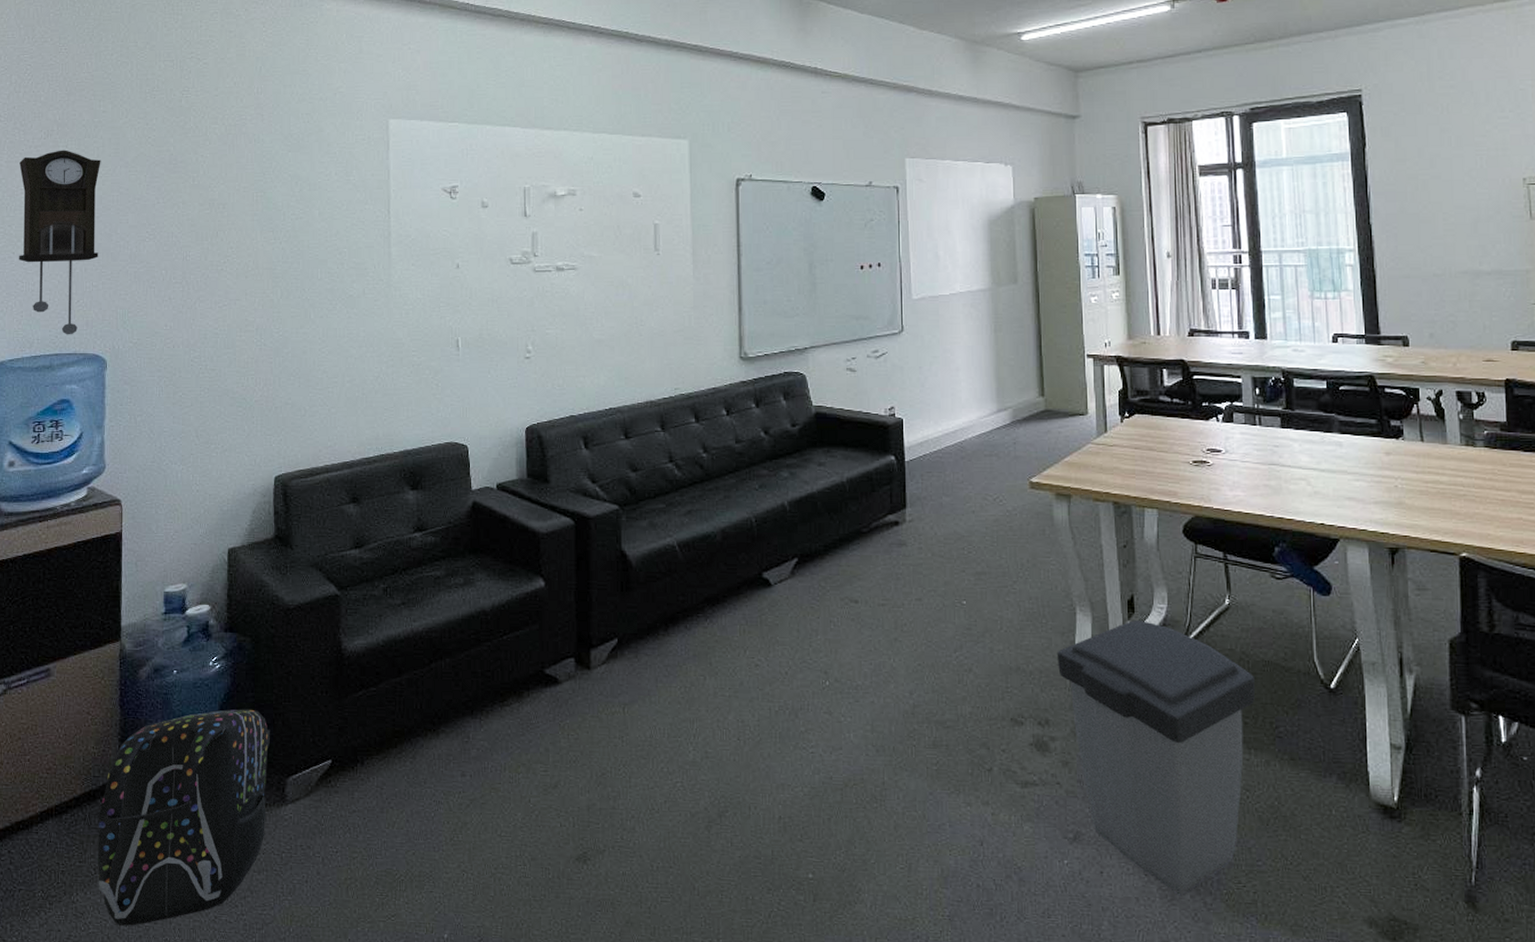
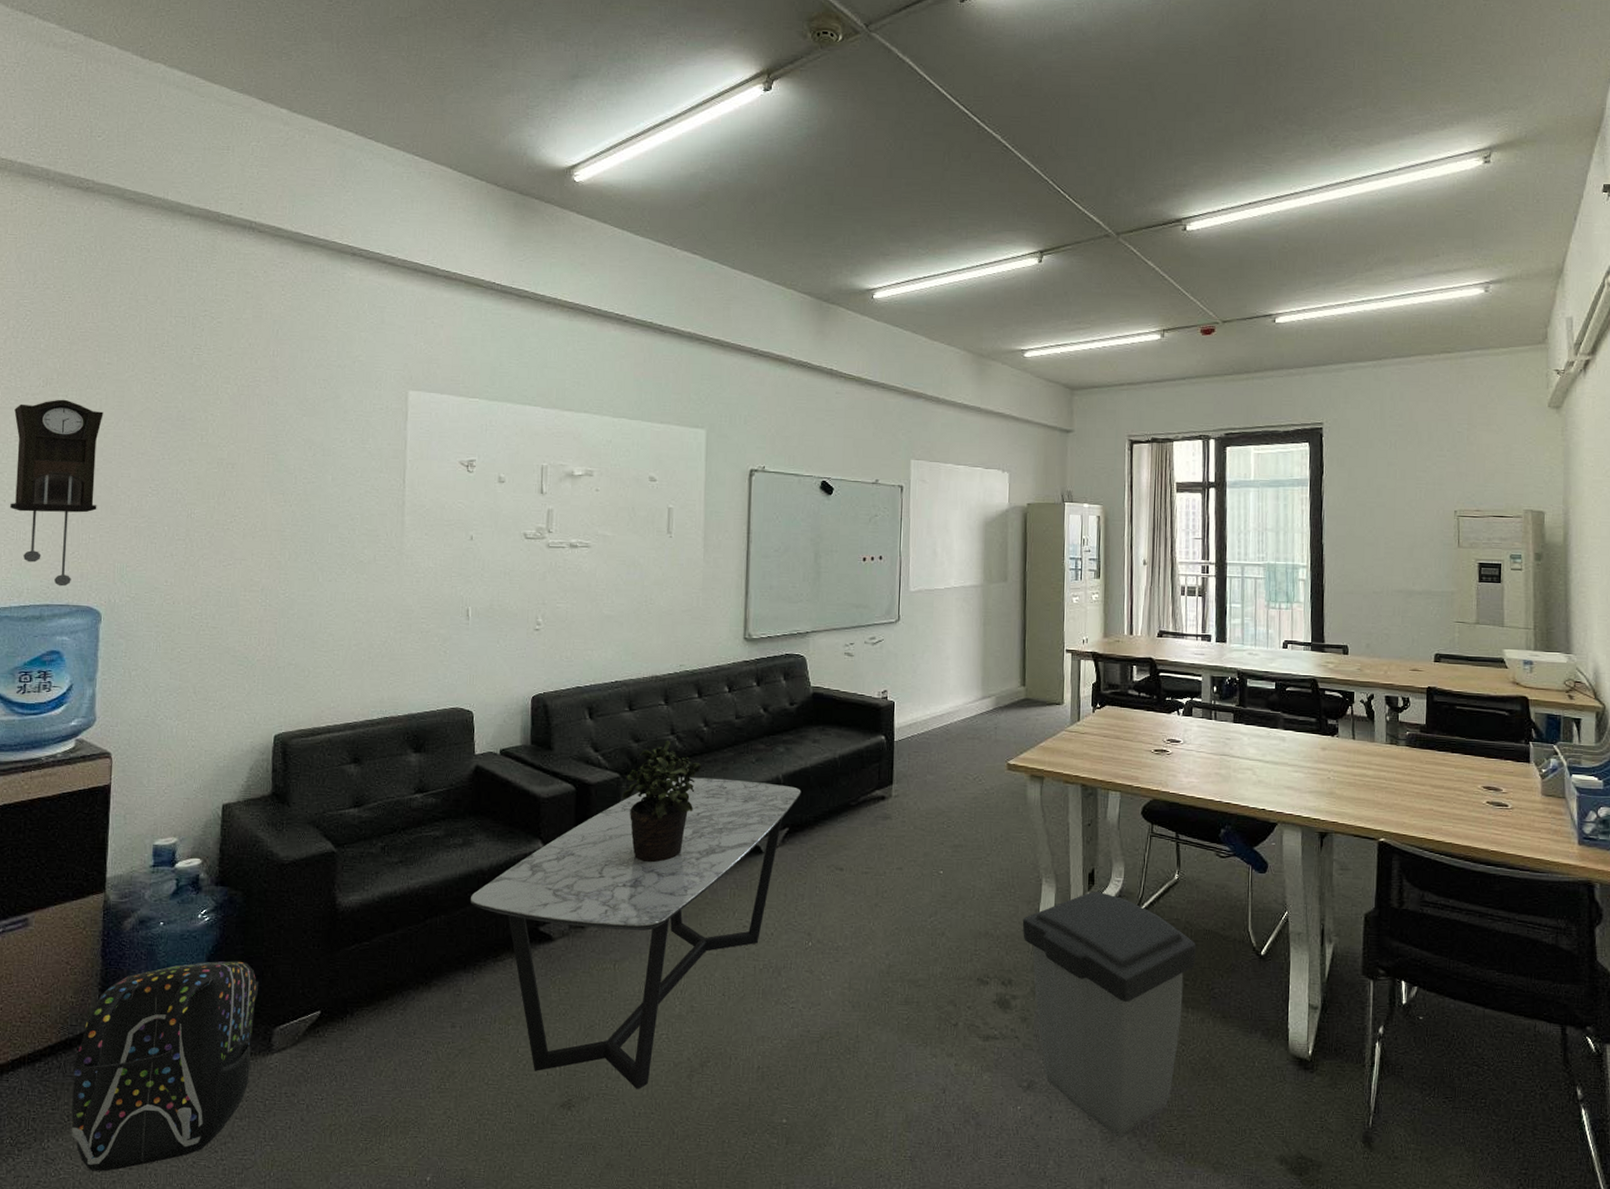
coffee table: none [475,507,809,842] -> present [471,777,801,1089]
potted plant: none [622,468,702,599] -> present [622,740,701,863]

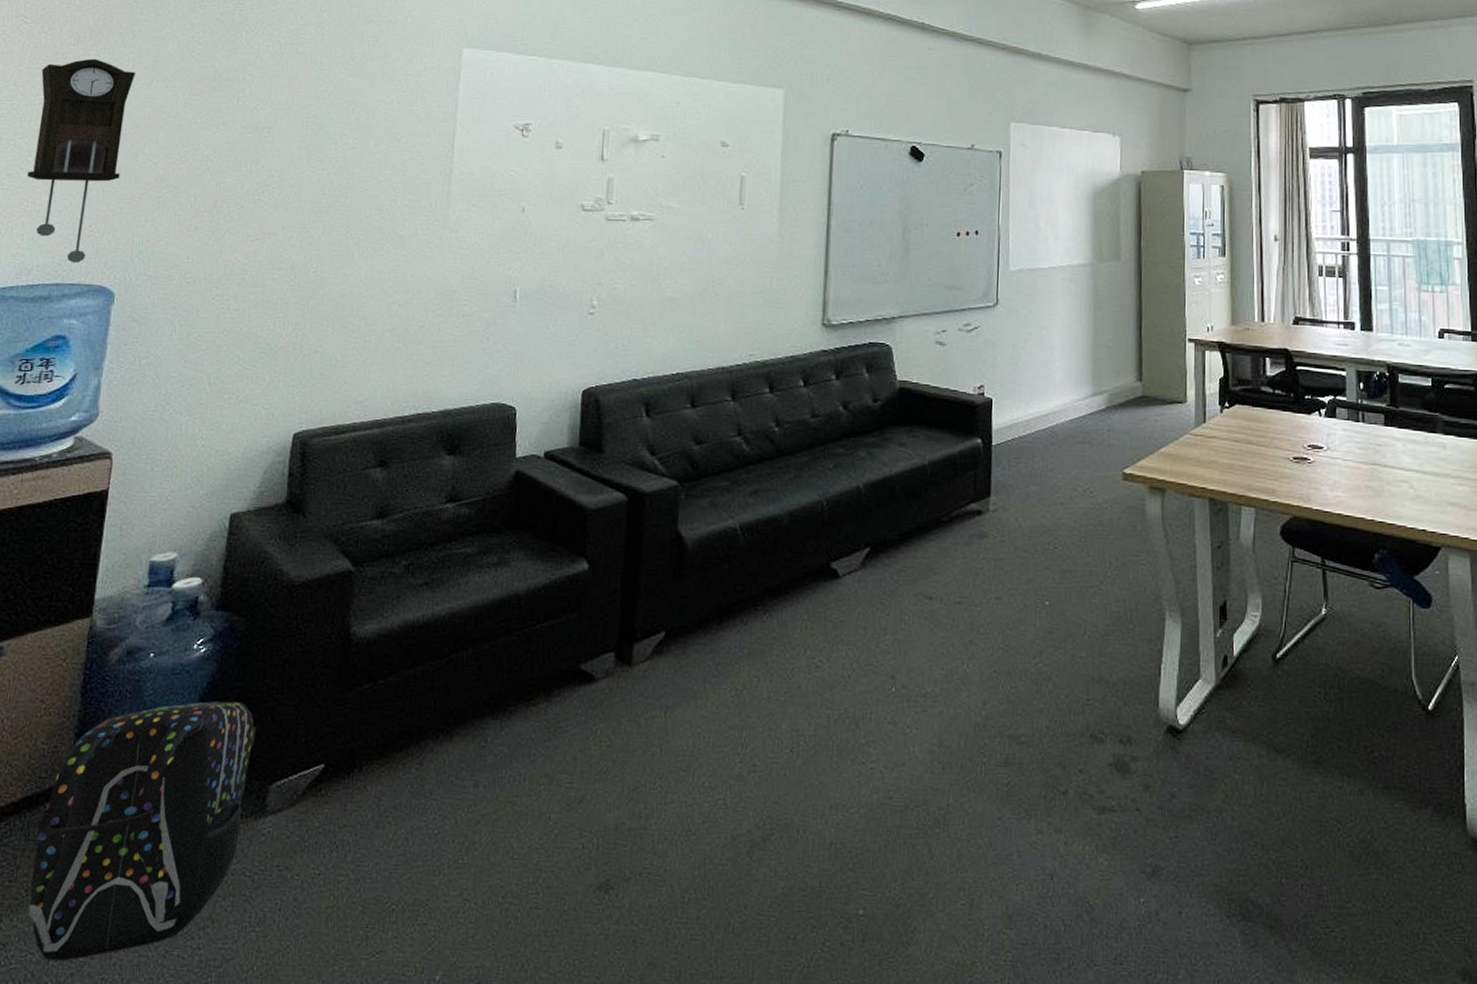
coffee table: present [471,777,801,1089] -> none [503,485,885,868]
potted plant: present [622,740,701,863] -> none [680,442,771,588]
trash can: present [1022,892,1197,1137] -> none [1142,629,1351,941]

